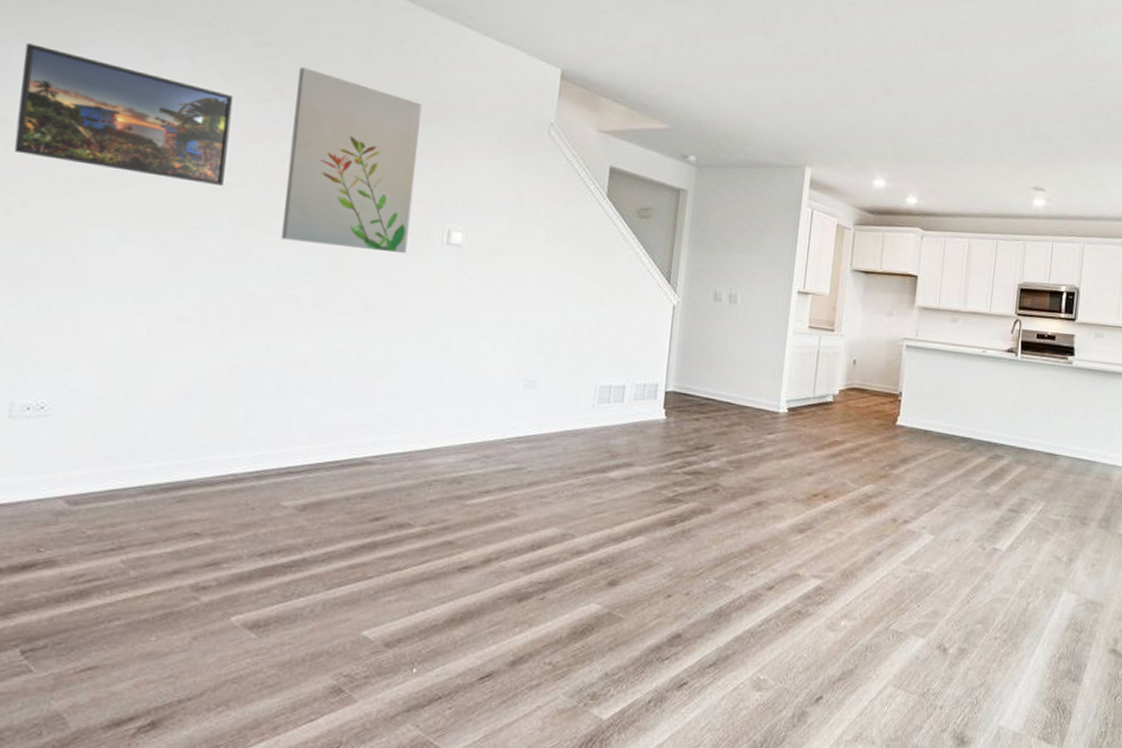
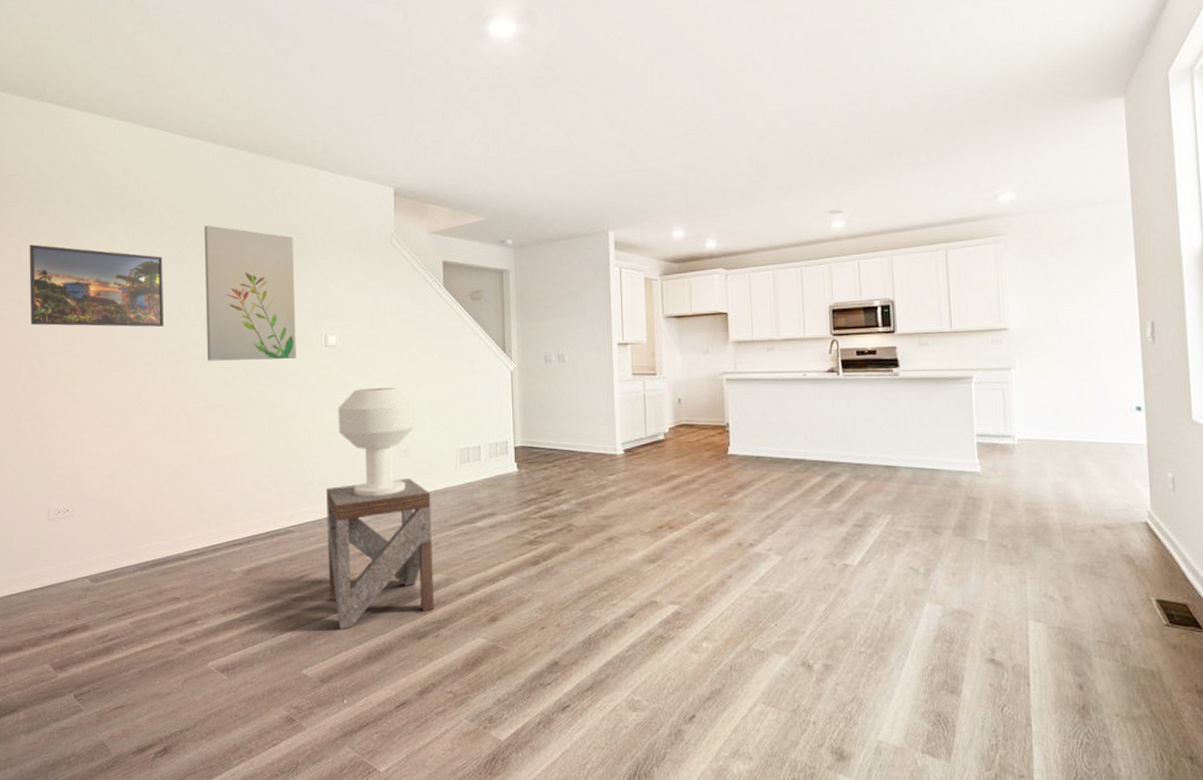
side table: none [410,413,558,585] -> present [326,478,435,629]
table lamp: none [450,301,552,431] -> present [338,388,415,497]

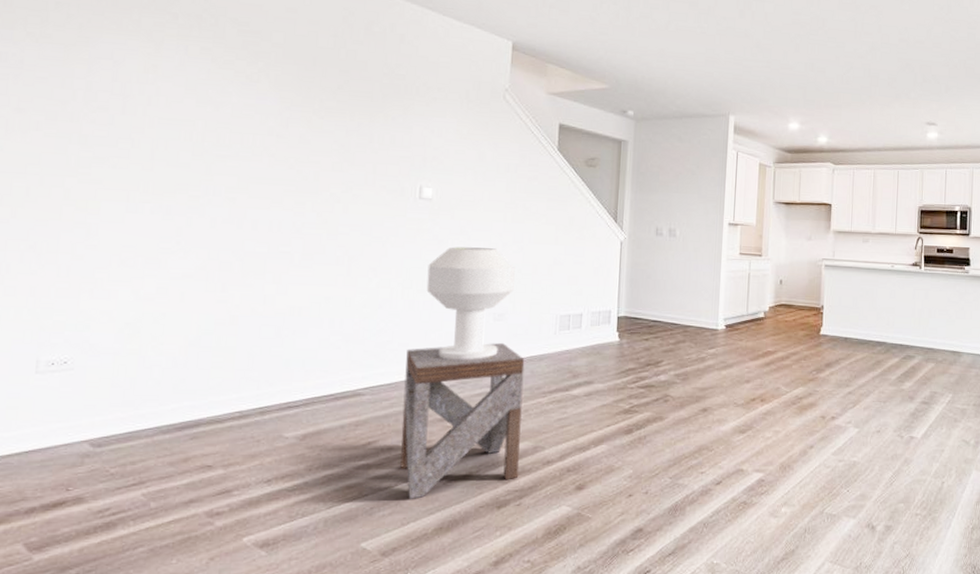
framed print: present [29,244,165,327] -> none [30,42,224,158]
wall art: present [204,225,296,361] -> none [273,51,391,208]

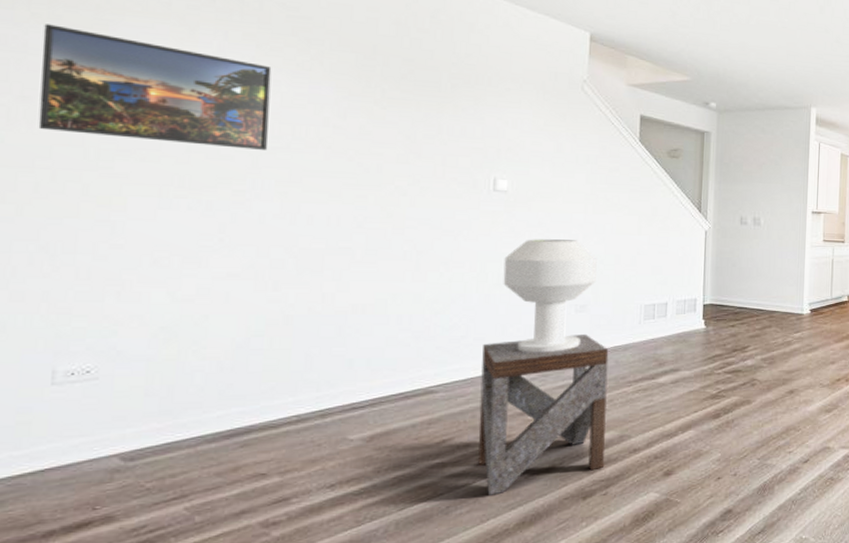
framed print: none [30,42,224,158] -> present [38,24,272,150]

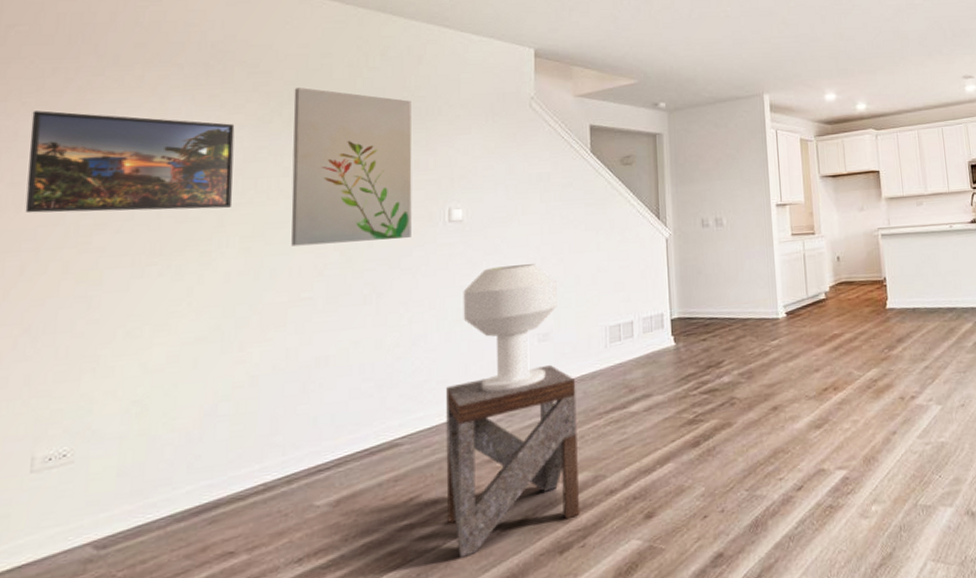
wall art: none [330,38,461,201] -> present [291,88,412,246]

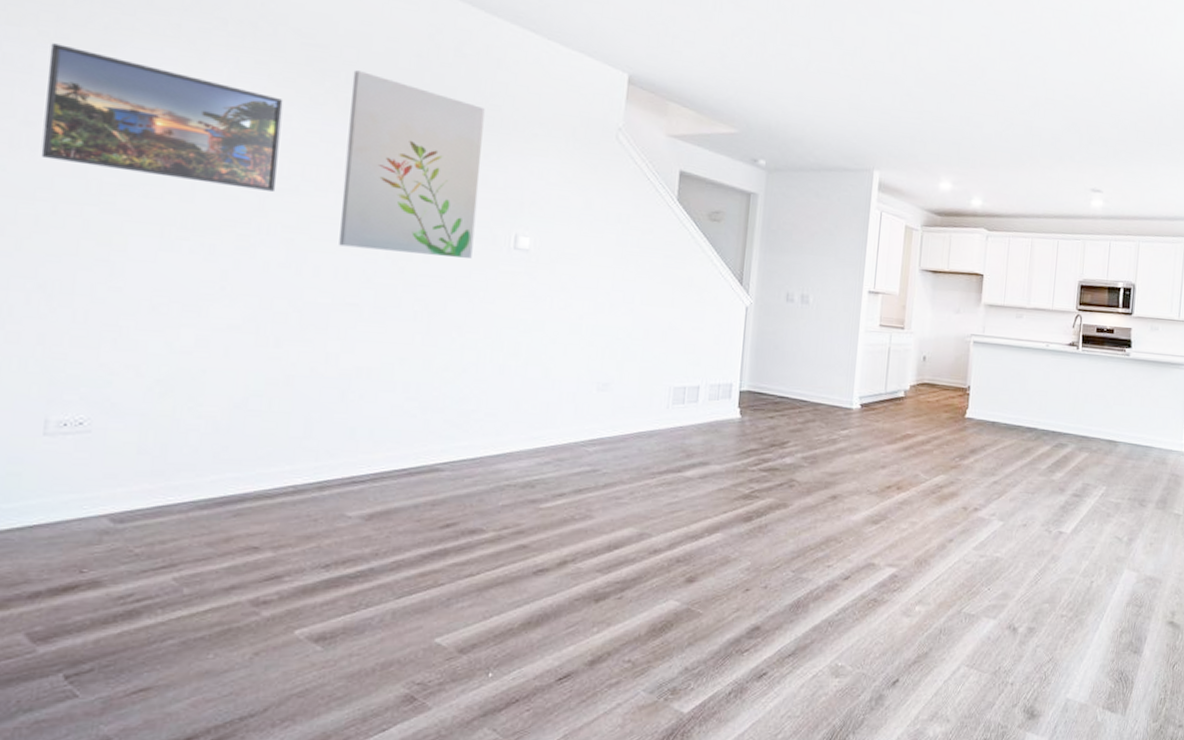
side table: present [446,364,580,558] -> none [483,415,632,590]
table lamp: present [463,264,557,392] -> none [519,305,624,434]

